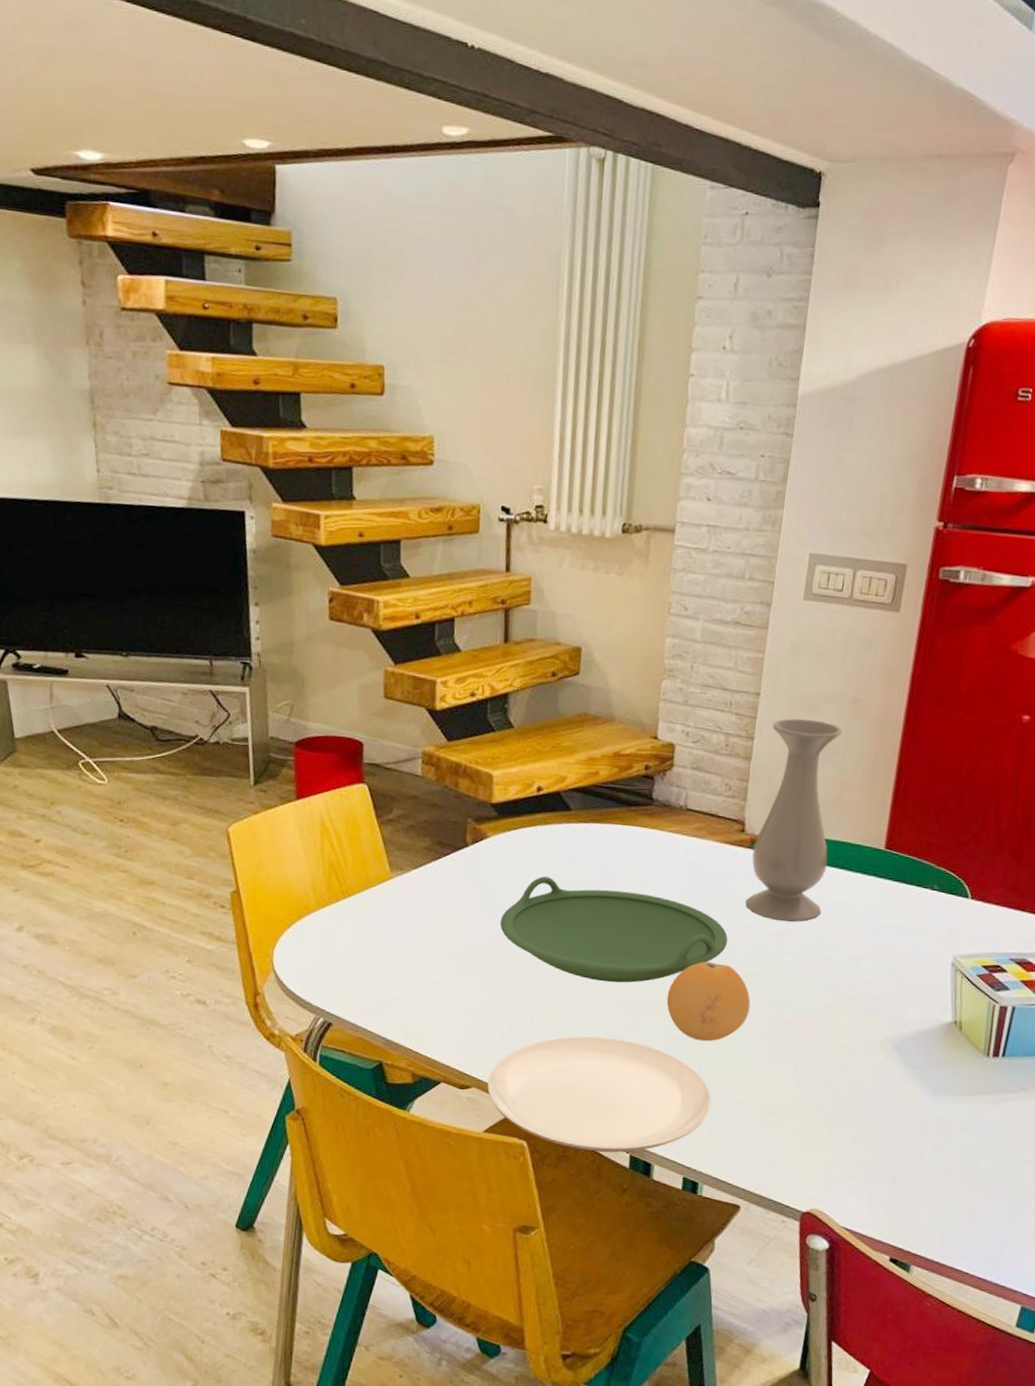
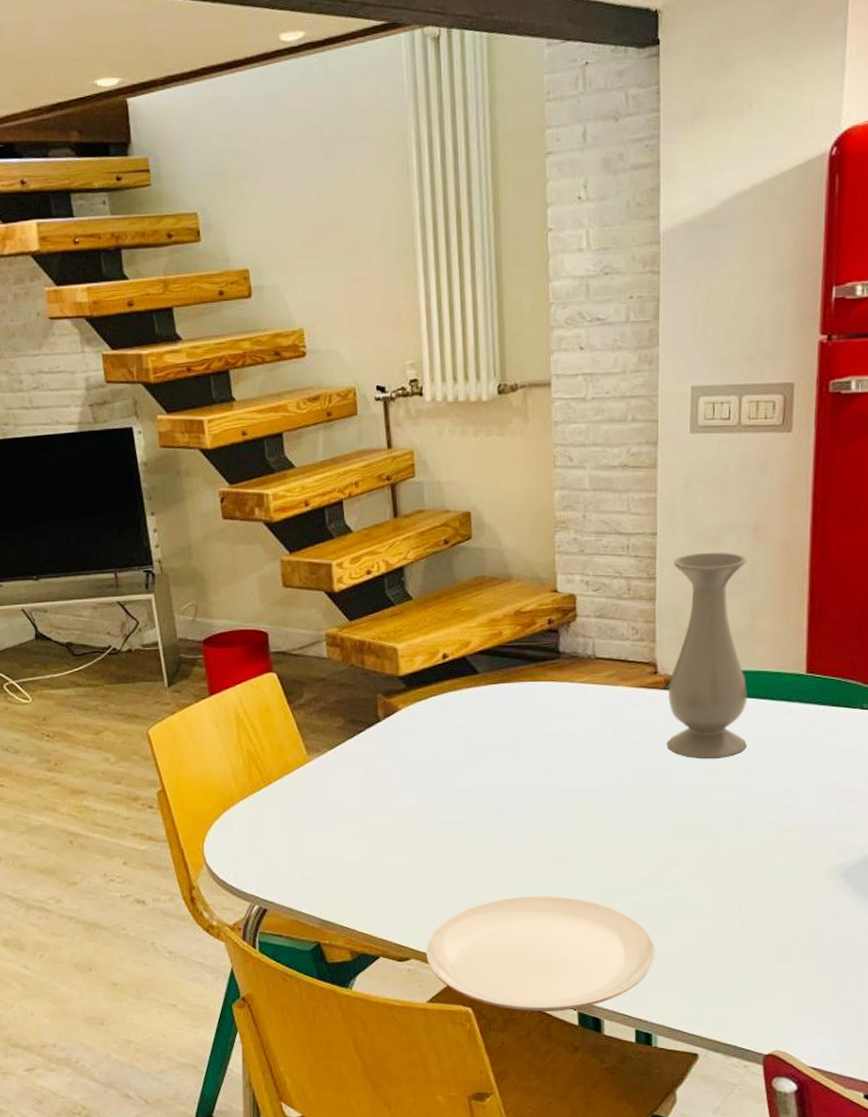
bowl: present [499,876,728,983] -> none [420,742,654,840]
fruit: present [666,961,751,1042] -> none [597,809,684,890]

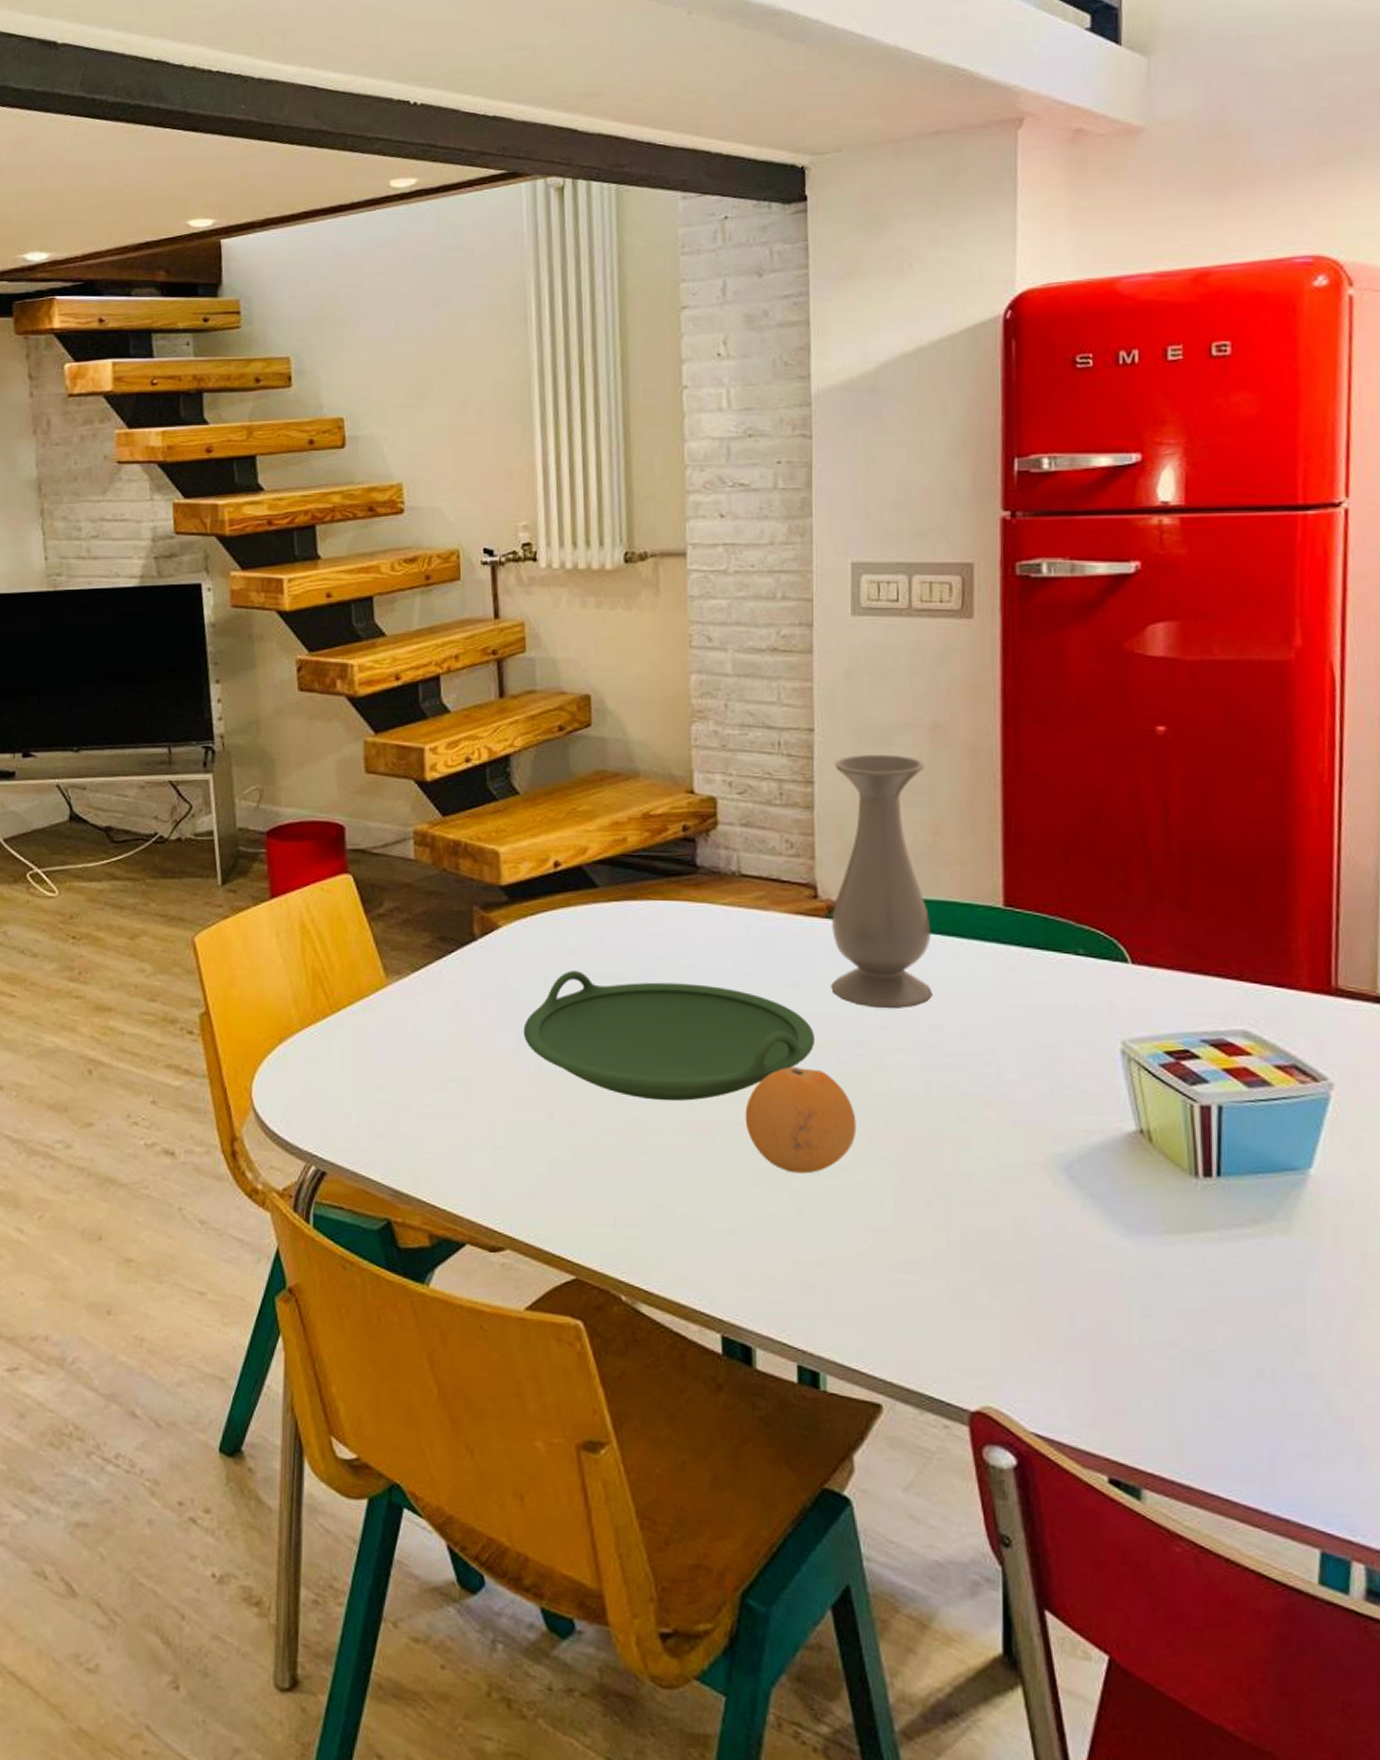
bowl: none [420,742,654,840] -> present [523,971,816,1101]
plate: present [426,896,656,1012] -> none [526,1174,822,1334]
fruit: none [597,809,684,890] -> present [745,1067,857,1174]

